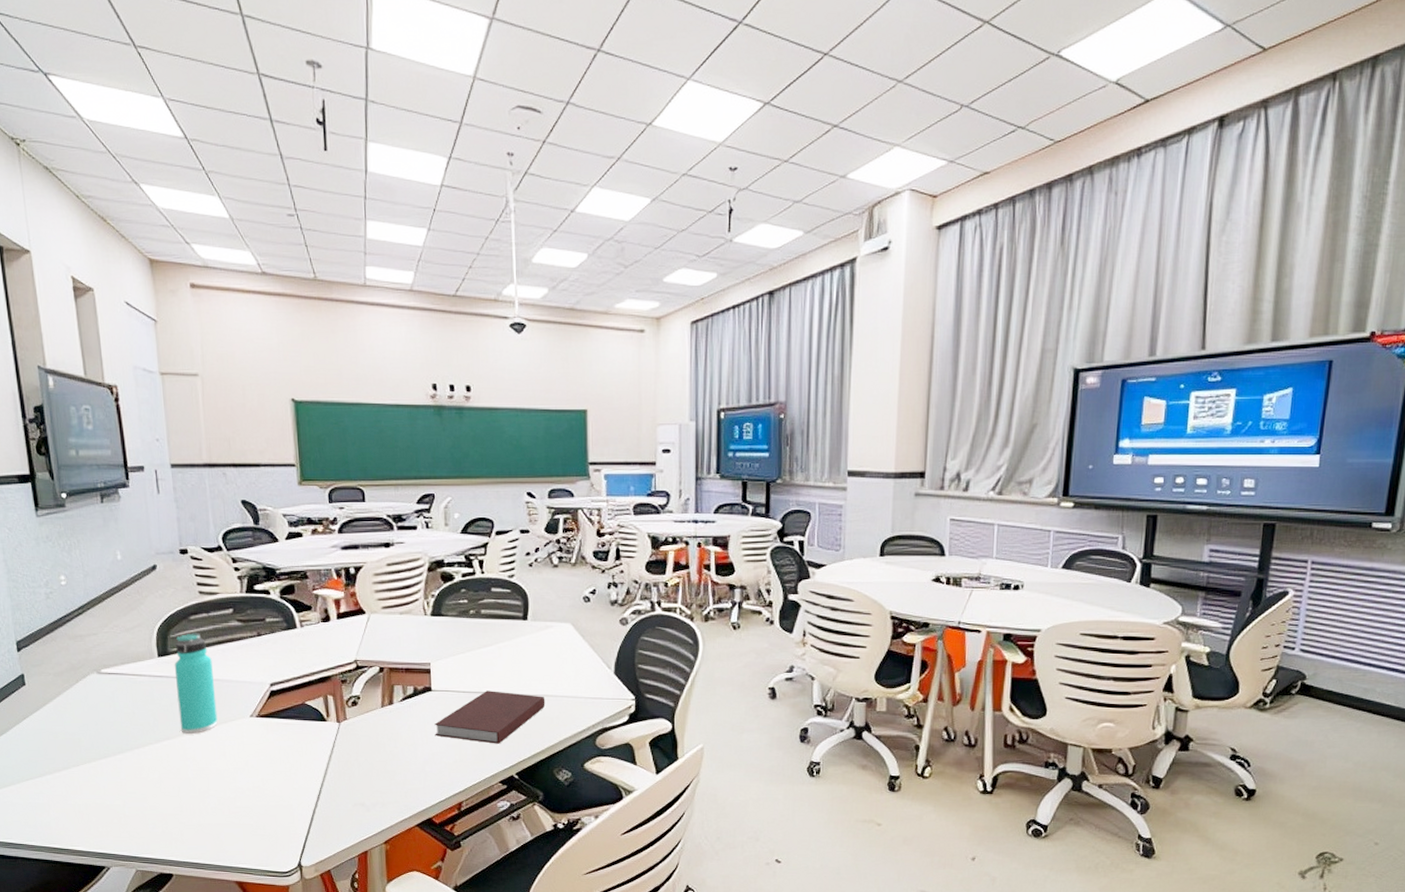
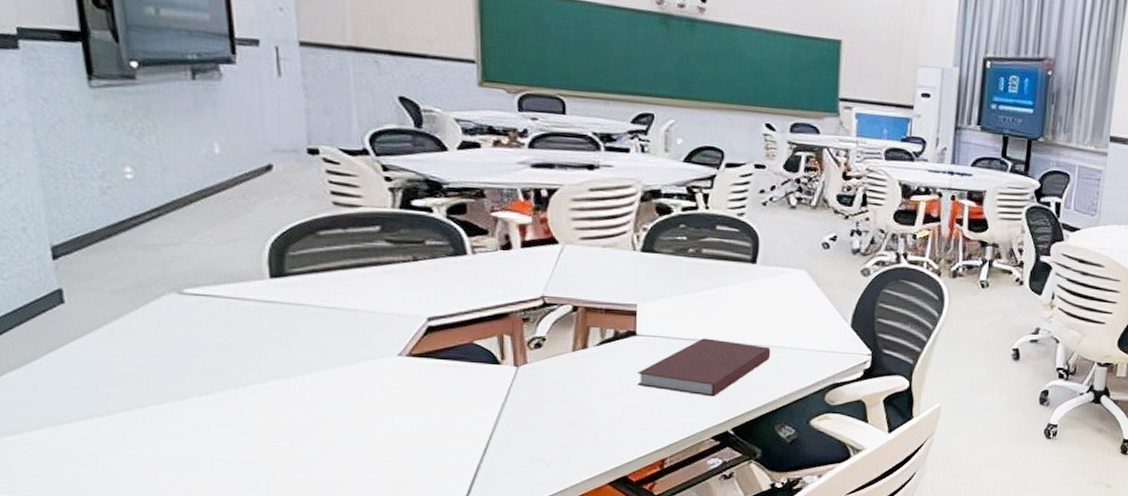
thermos bottle: present [174,633,218,734] -> none [293,251,353,373]

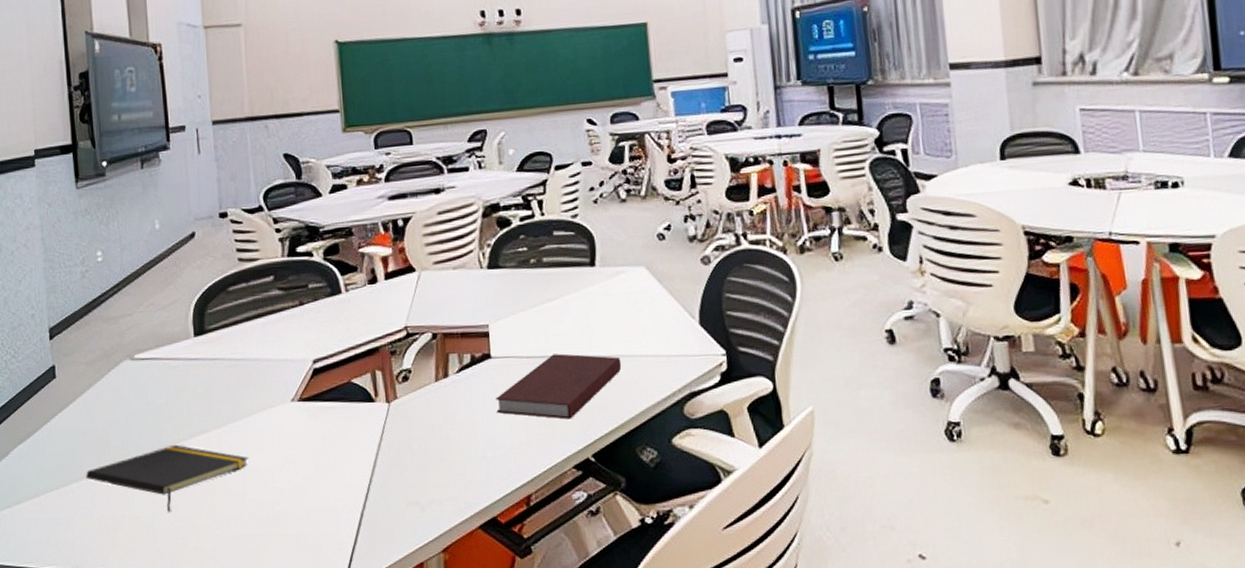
notepad: none [114,387,341,453] -> present [86,444,249,512]

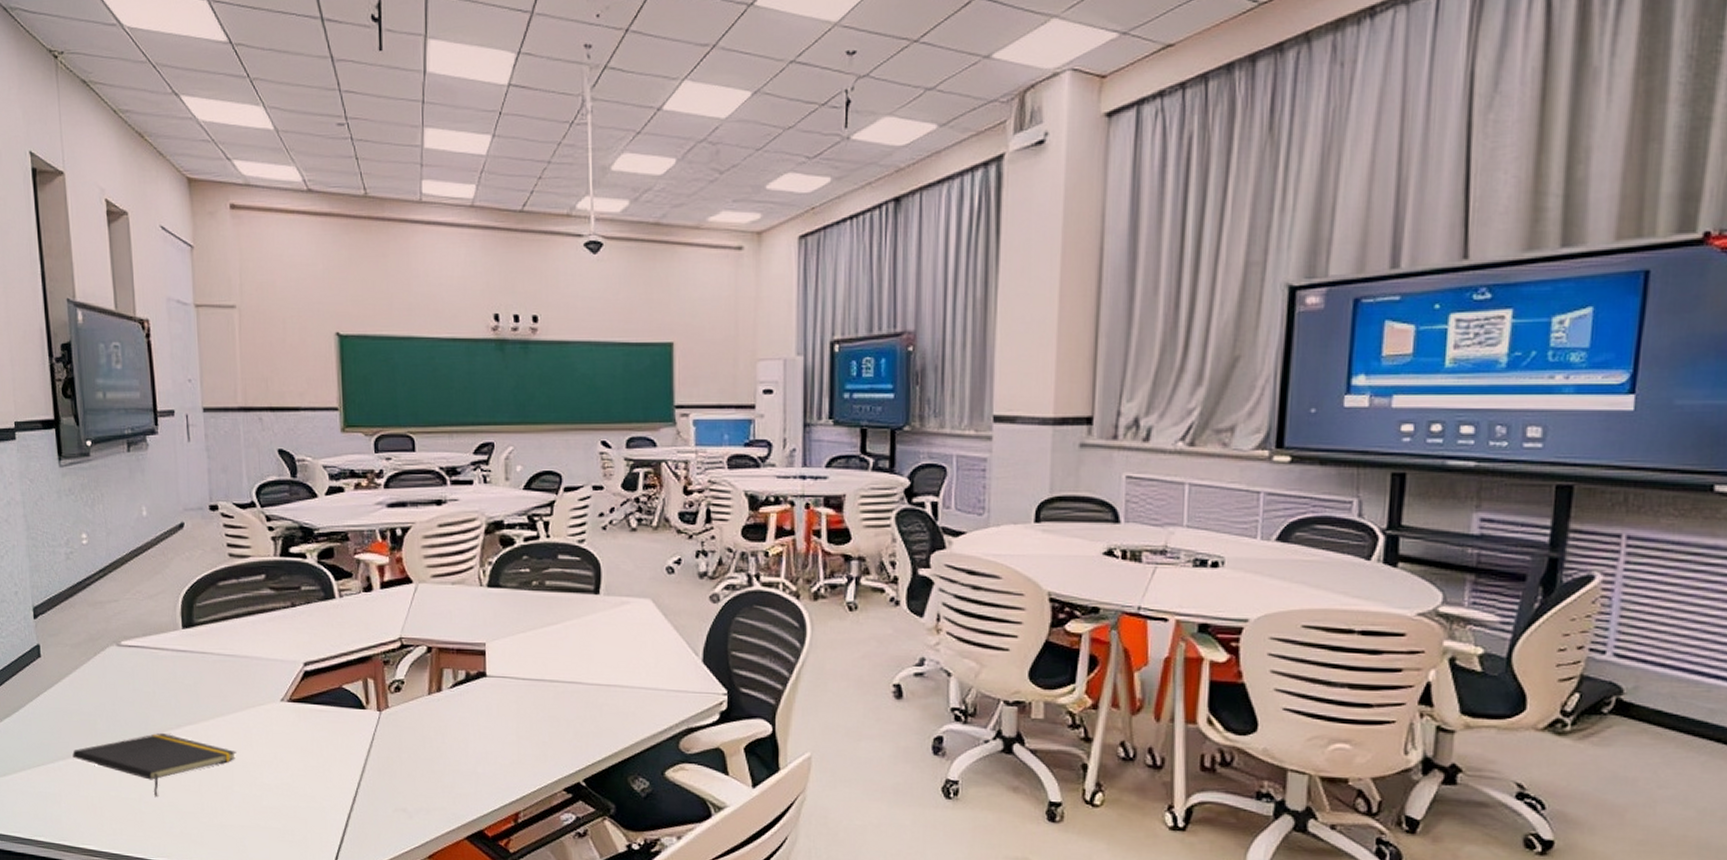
notebook: present [495,353,622,420] -> none [489,678,620,743]

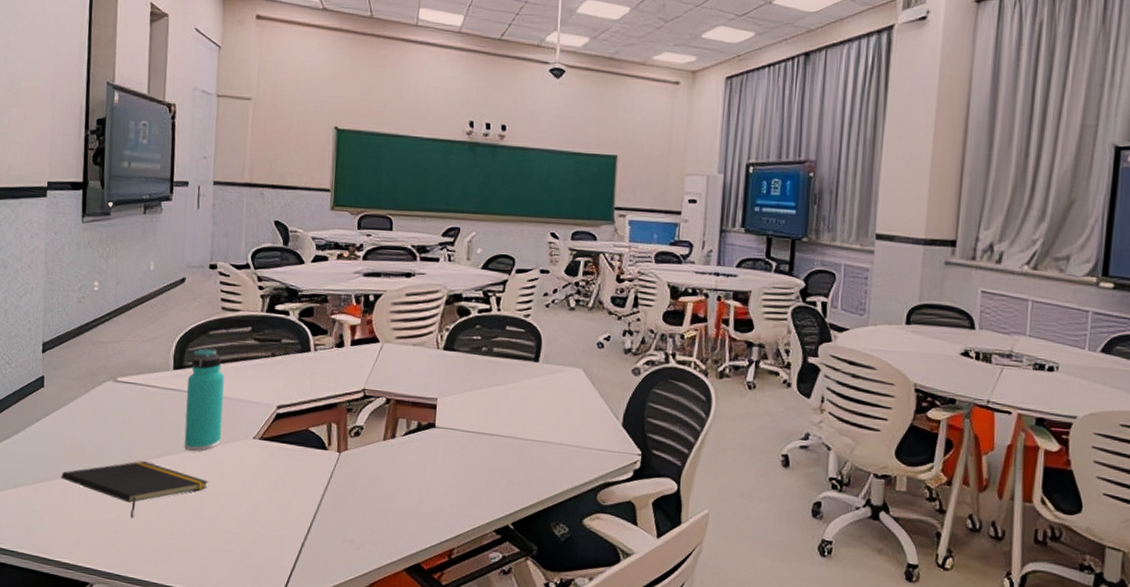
thermos bottle: none [199,601,245,719] -> present [184,348,224,451]

